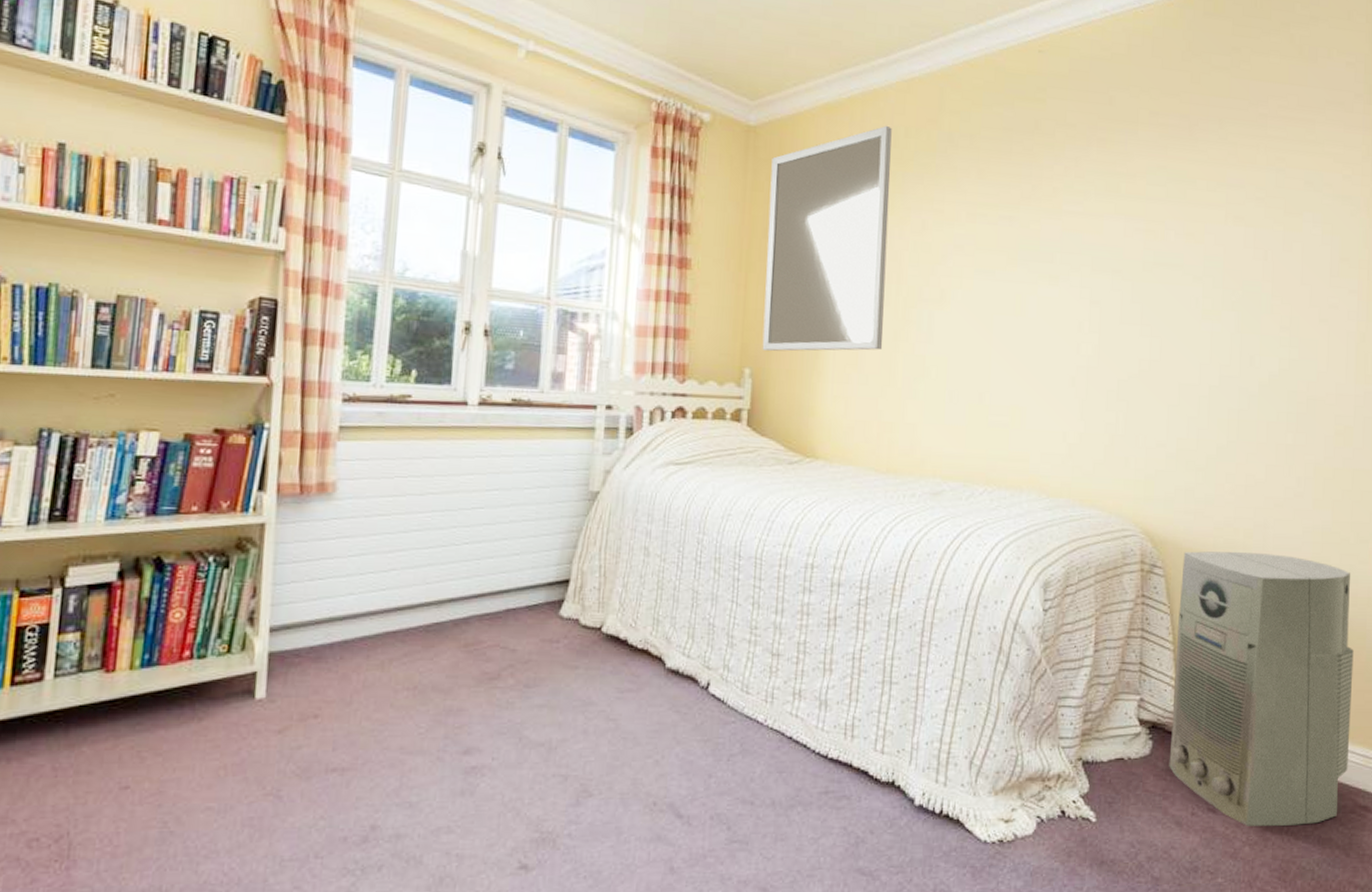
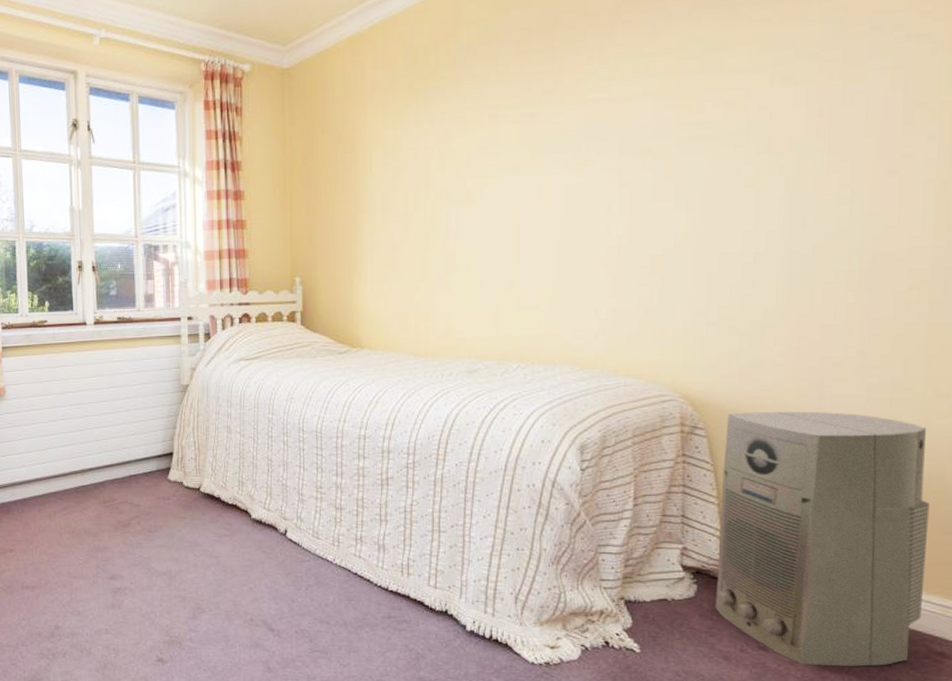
home mirror: present [762,125,892,352] -> none [305,46,415,262]

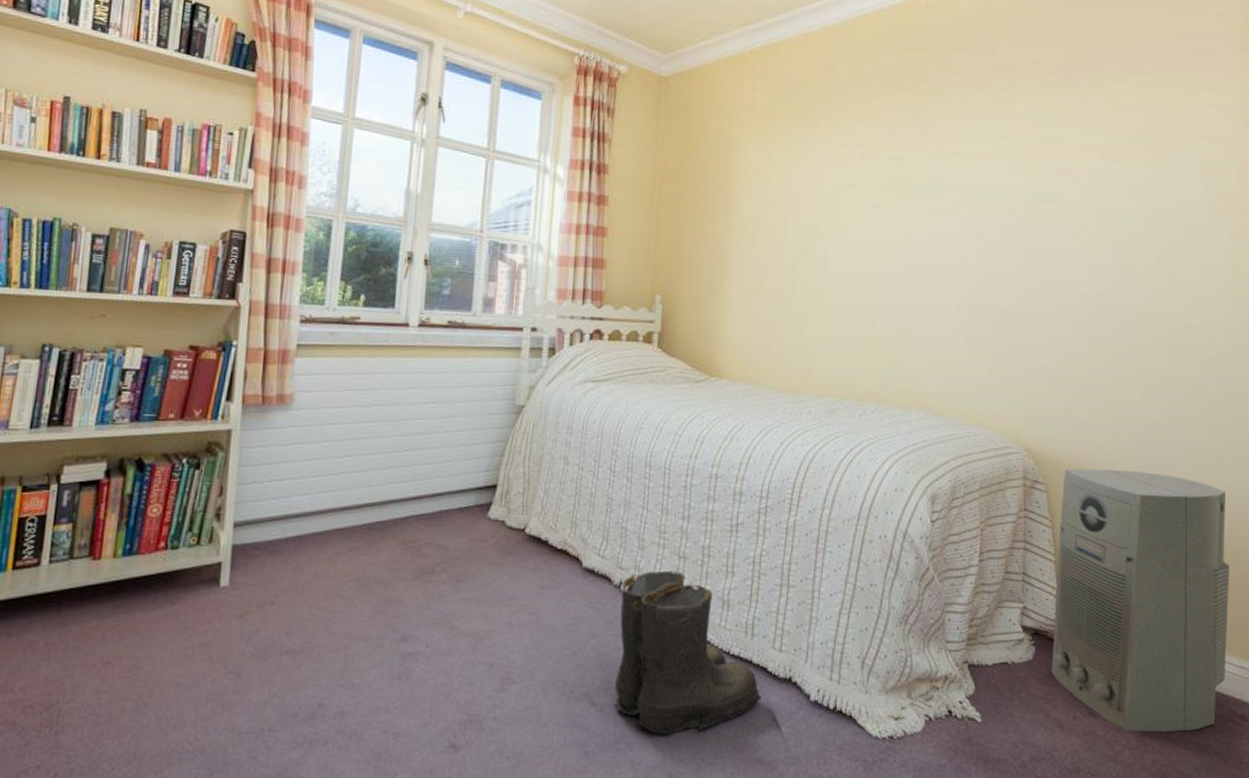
boots: none [287,520,420,656] -> present [613,570,762,735]

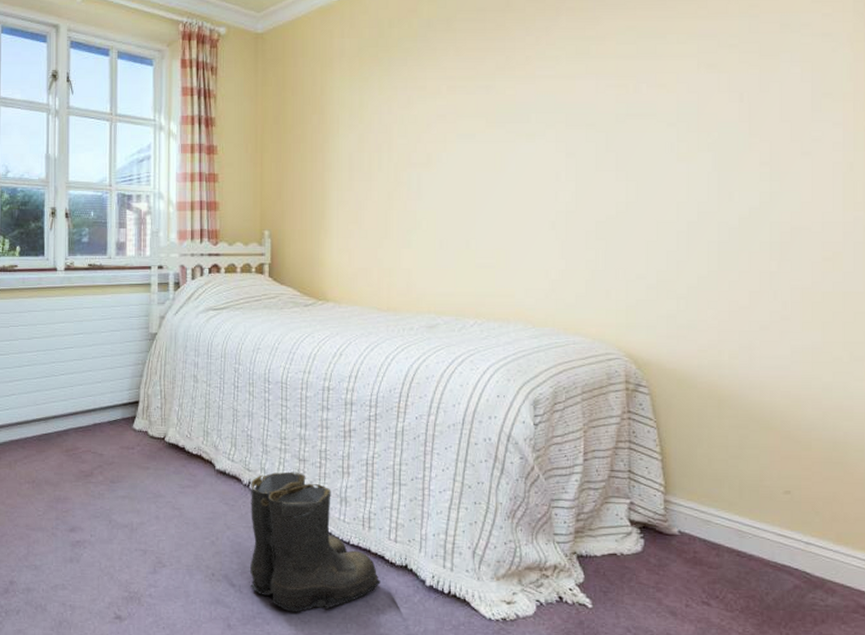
air purifier: present [1051,468,1230,732] -> none [661,371,851,621]

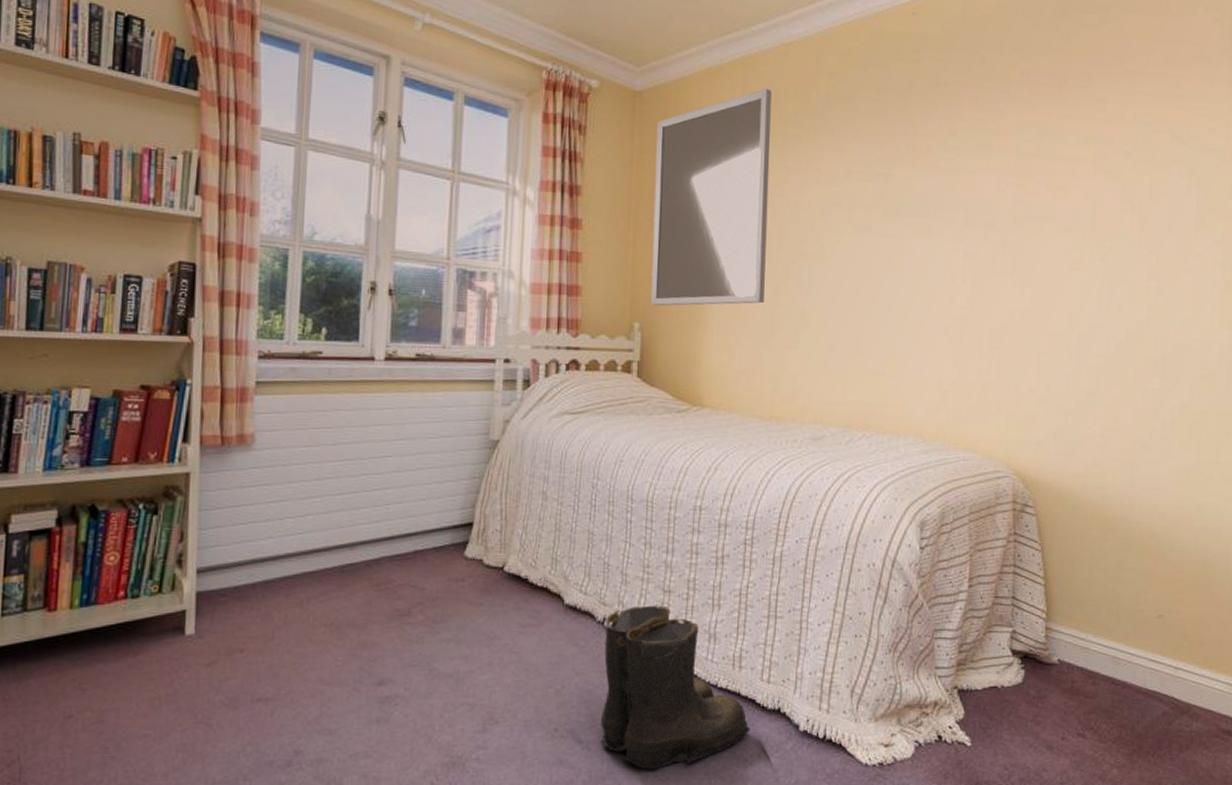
home mirror: none [277,19,379,216] -> present [650,88,772,306]

